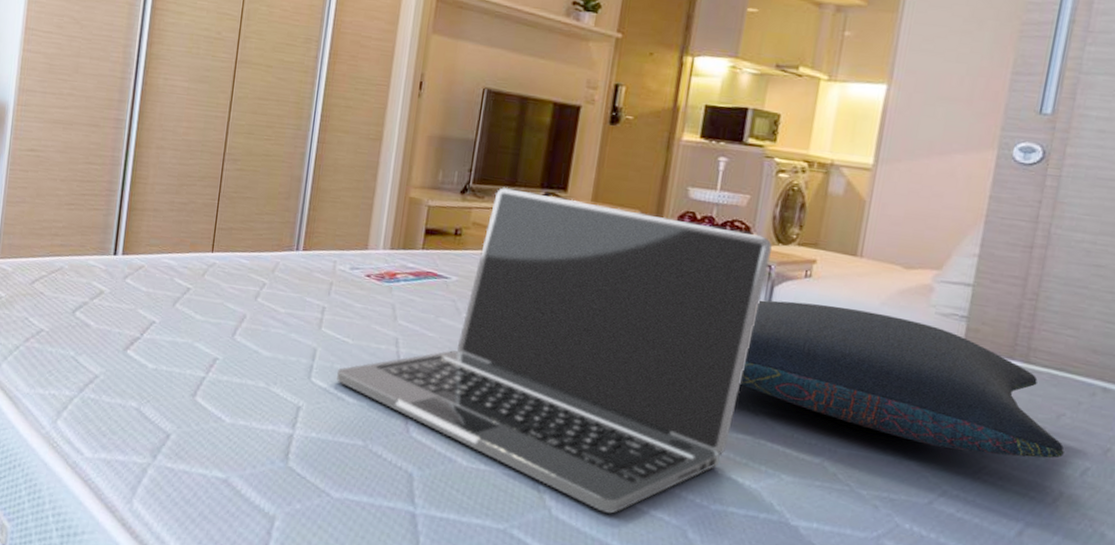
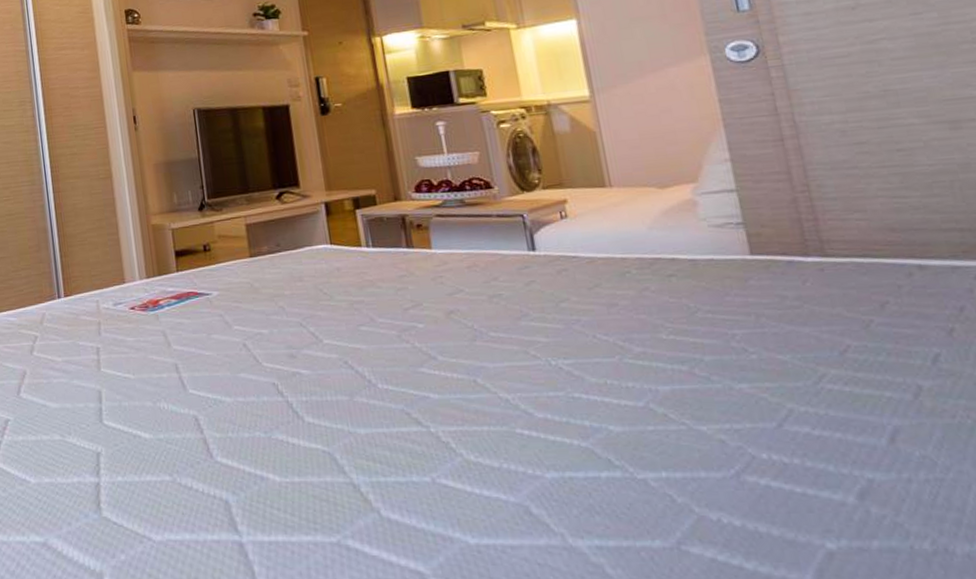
laptop: present [337,186,772,514] -> none [127,187,541,504]
pillow: present [739,300,1065,459] -> none [522,238,905,364]

